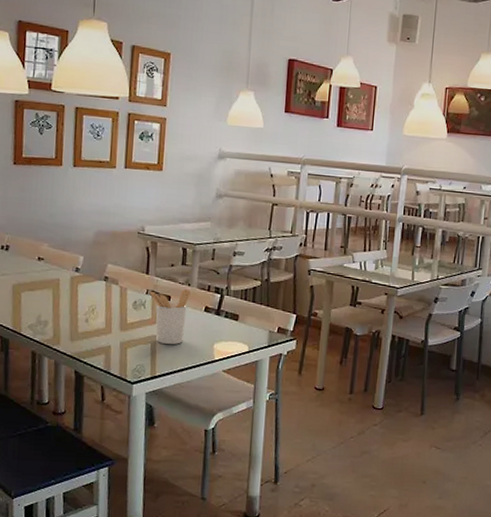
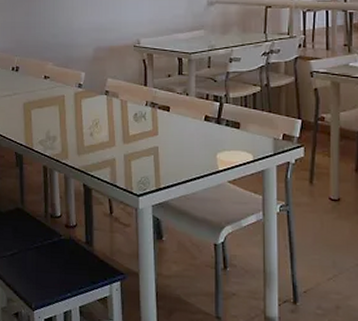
utensil holder: present [149,289,190,345] -> none [148,99,189,156]

